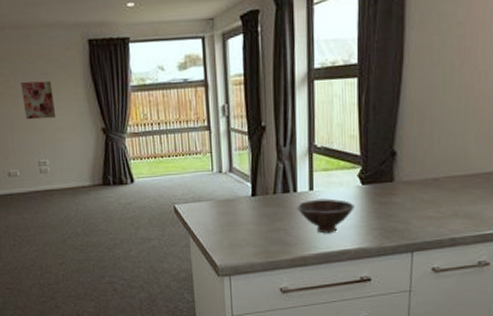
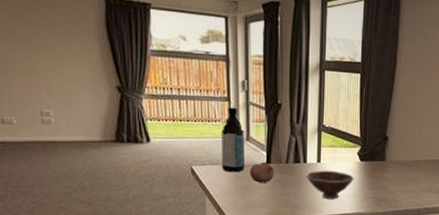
wall art: present [21,80,56,120] -> none [22,28,64,70]
water bottle: none [203,136,229,209] -> present [221,107,245,173]
fruit: none [234,195,261,219] -> present [250,162,274,183]

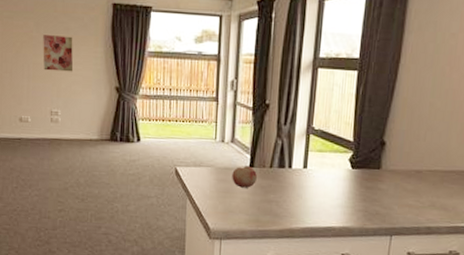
wall art: none [22,28,64,70] -> present [43,35,74,72]
water bottle: present [221,107,245,173] -> none [204,107,230,176]
bowl: present [306,170,354,200] -> none [290,177,343,210]

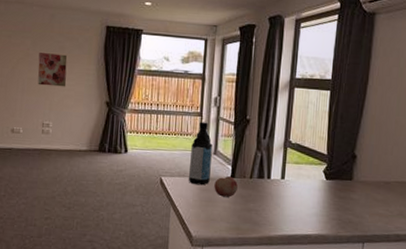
water bottle: none [204,107,230,176] -> present [188,121,213,186]

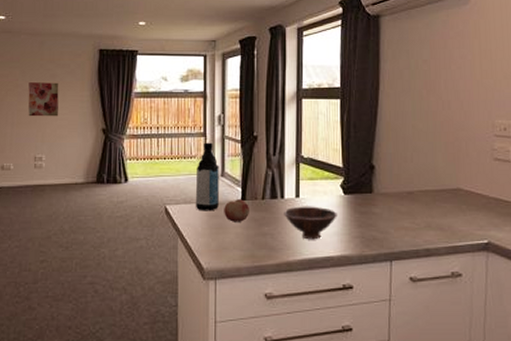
bowl: none [269,187,318,219] -> present [284,206,337,240]

